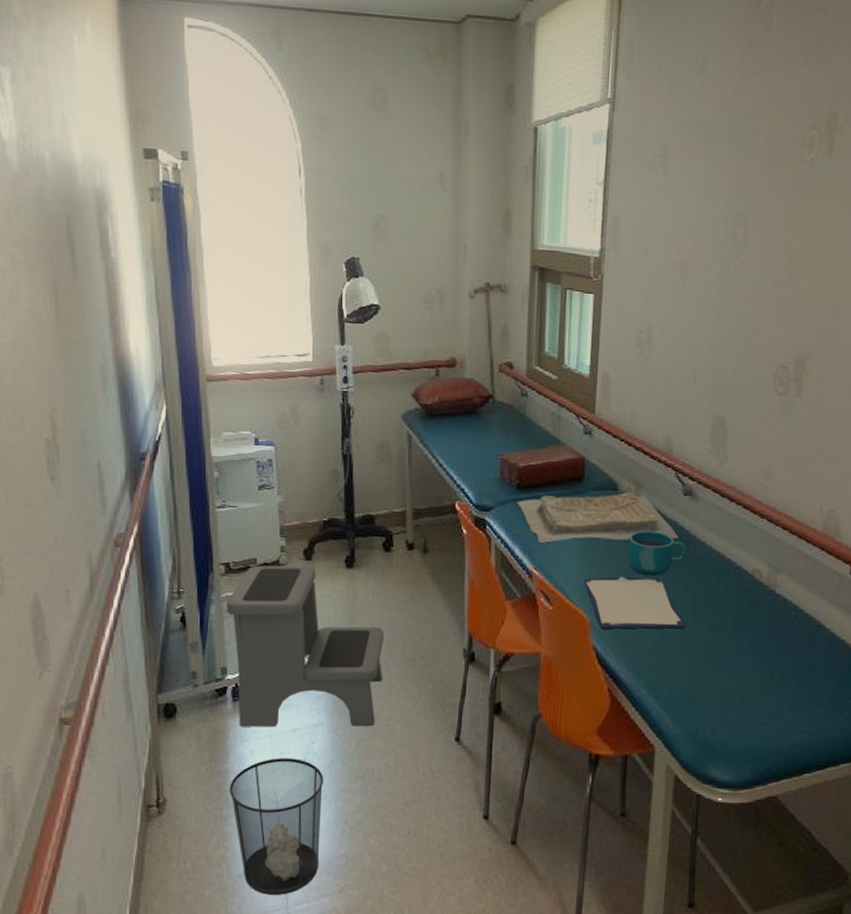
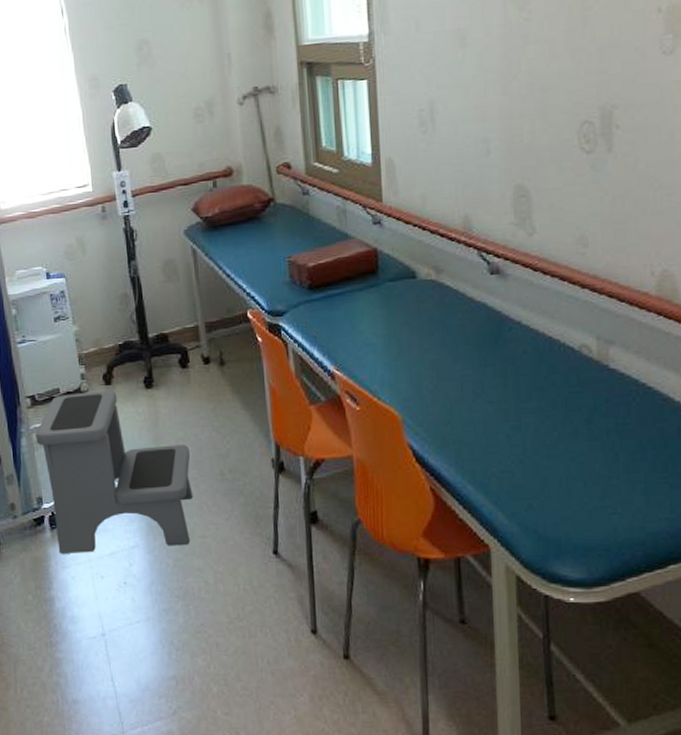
waste bin: present [229,758,324,895] -> none [56,582,150,719]
towel: present [516,492,678,543] -> none [309,278,489,342]
notepad: present [584,576,686,630] -> none [391,365,509,426]
cup: present [627,530,686,576] -> none [434,316,500,365]

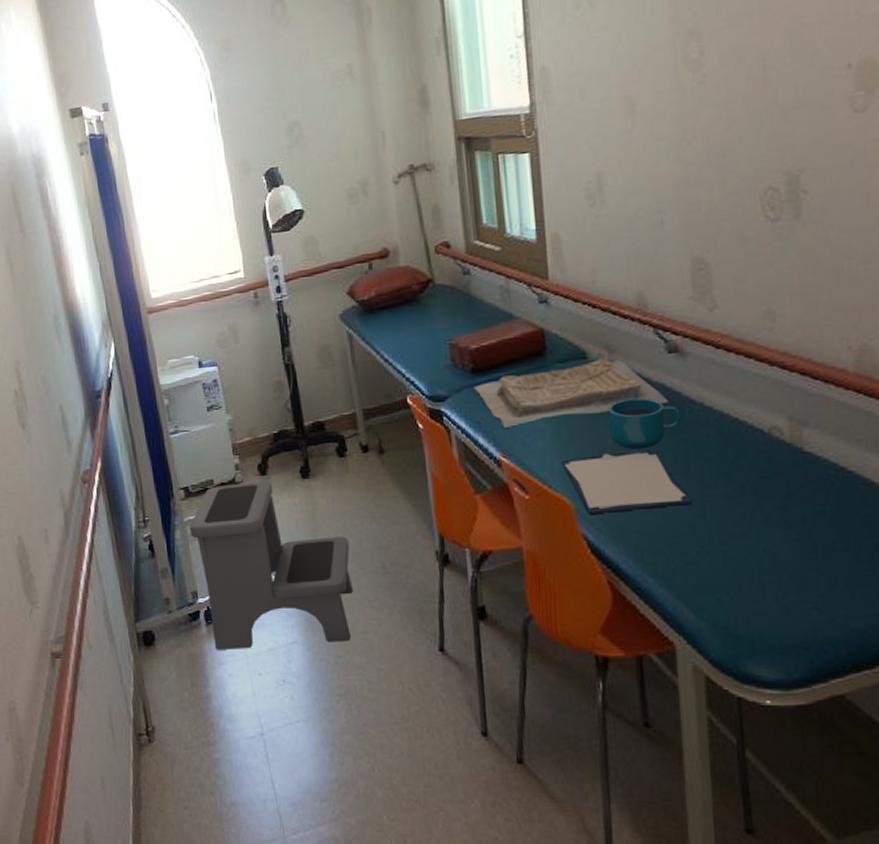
towel: none [309,278,489,342] -> present [473,358,668,428]
notepad: none [391,365,509,426] -> present [562,450,693,515]
cup: none [434,316,500,365] -> present [608,397,681,449]

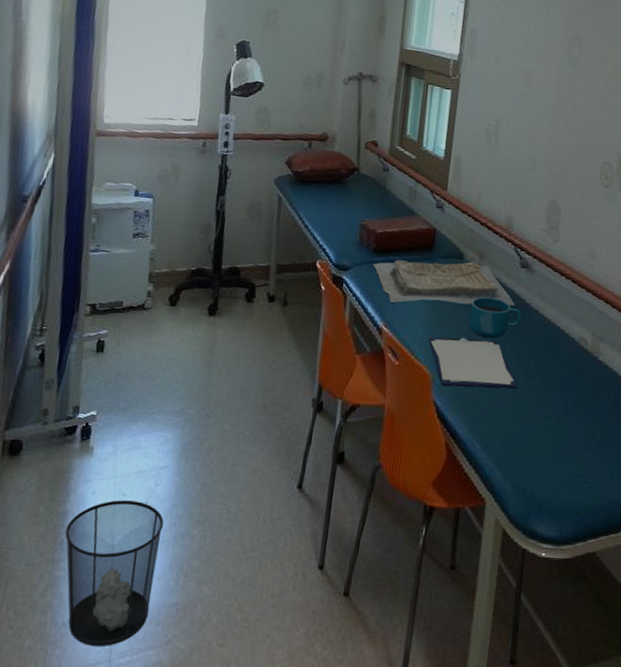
step stool: present [190,481,354,650] -> none [84,308,239,471]
waste bin: none [213,679,311,823] -> present [65,500,164,646]

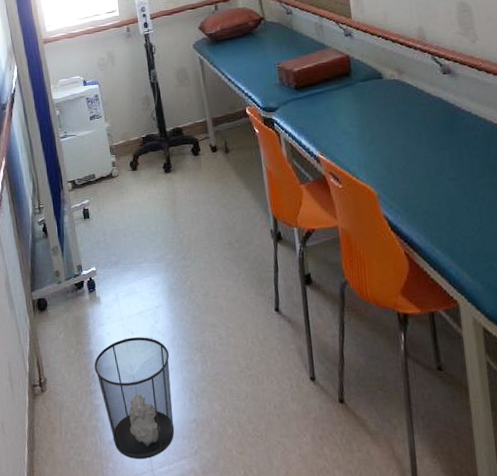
towel: present [372,259,515,306] -> none [296,78,445,132]
notepad: present [429,336,518,388] -> none [366,149,467,200]
cup: present [468,296,521,339] -> none [400,108,455,148]

